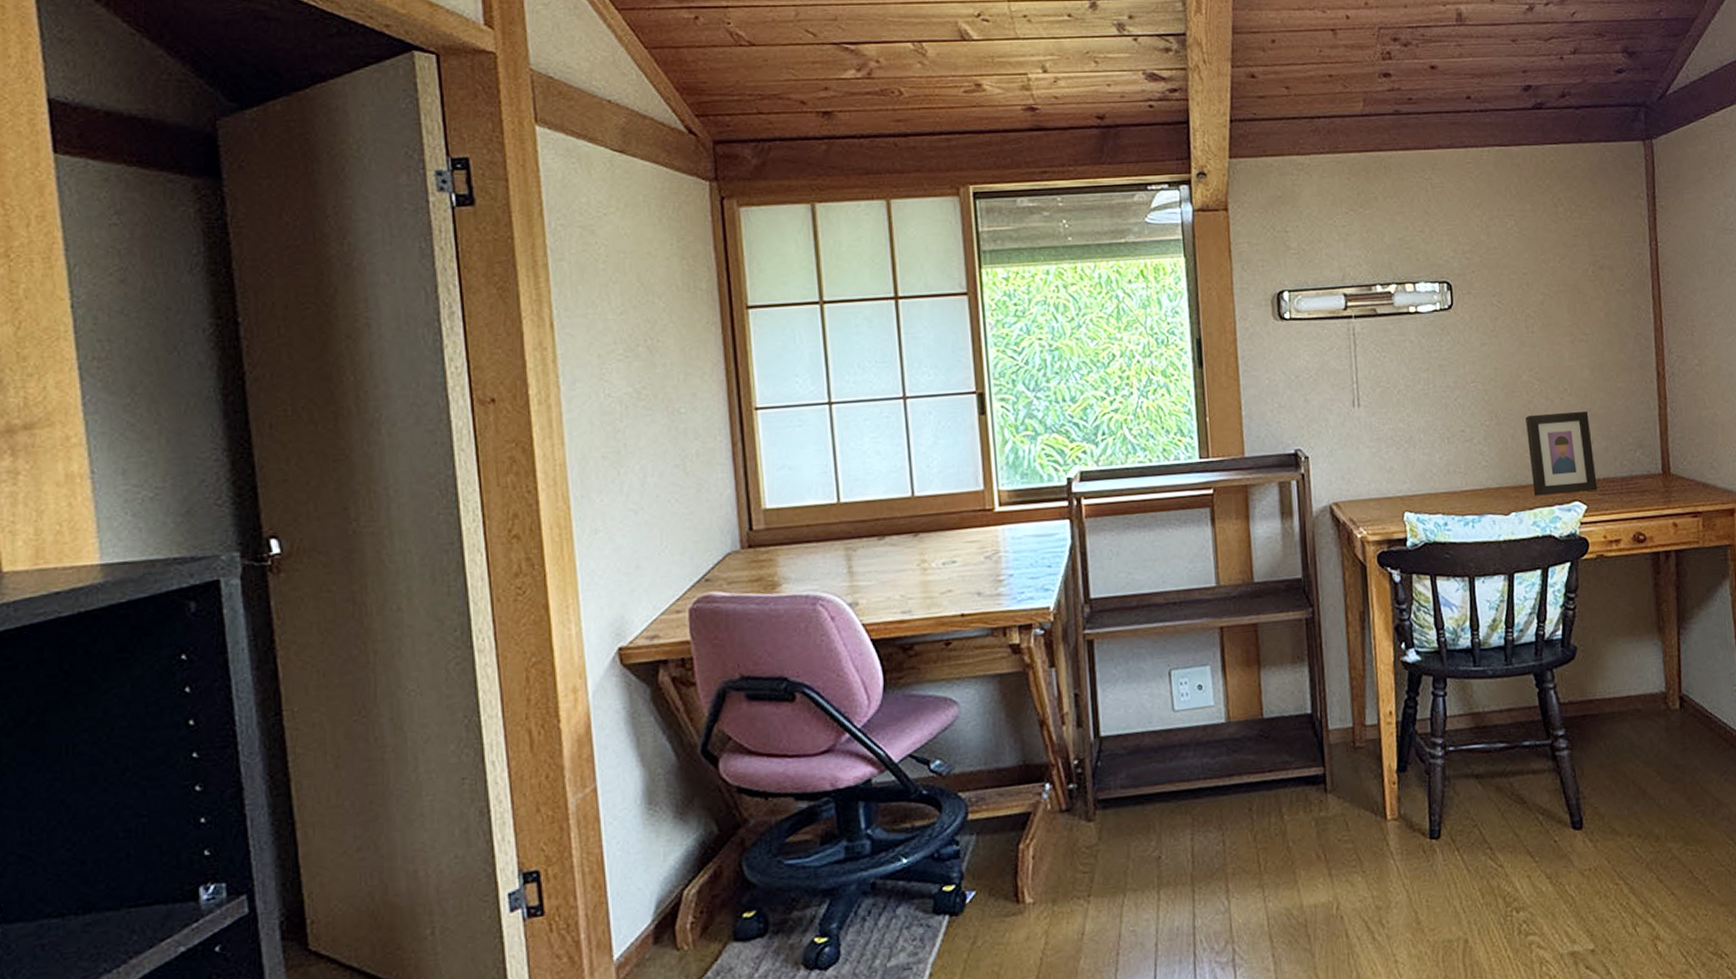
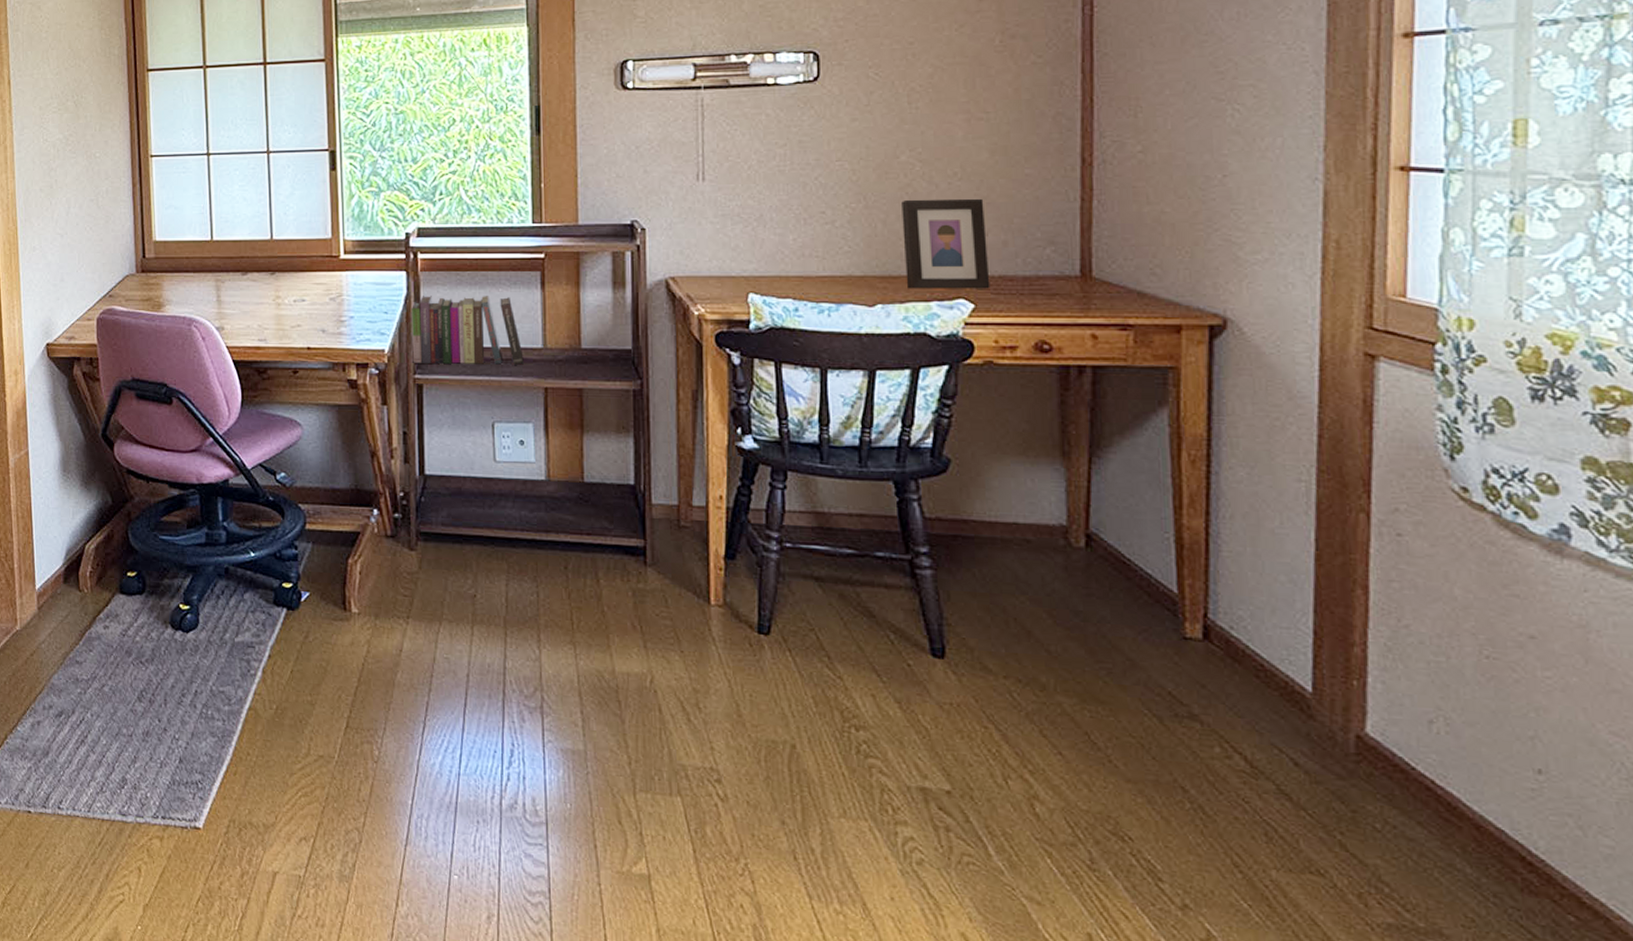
books: none [1077,537,1198,618] -> present [412,296,524,365]

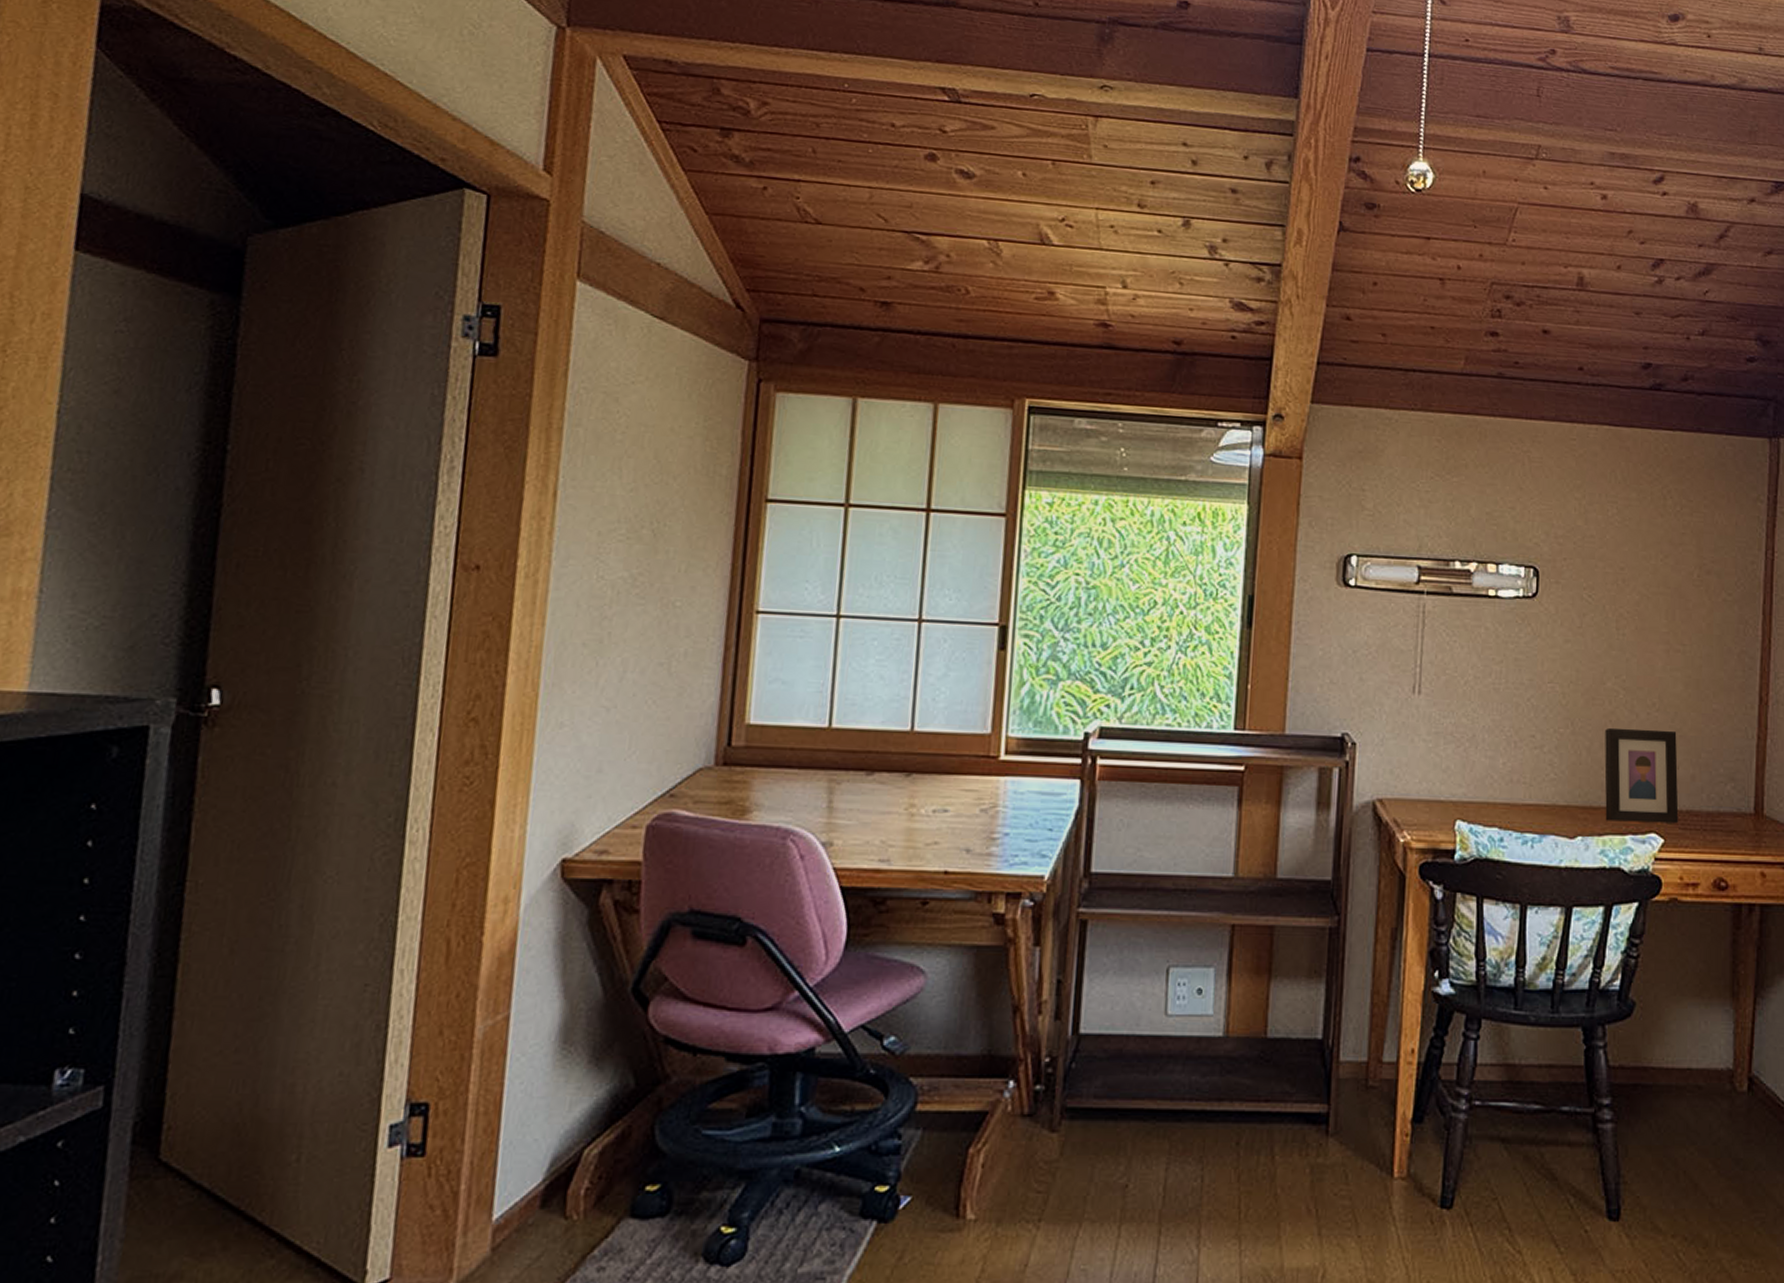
books: present [412,296,524,365] -> none [1078,810,1211,897]

